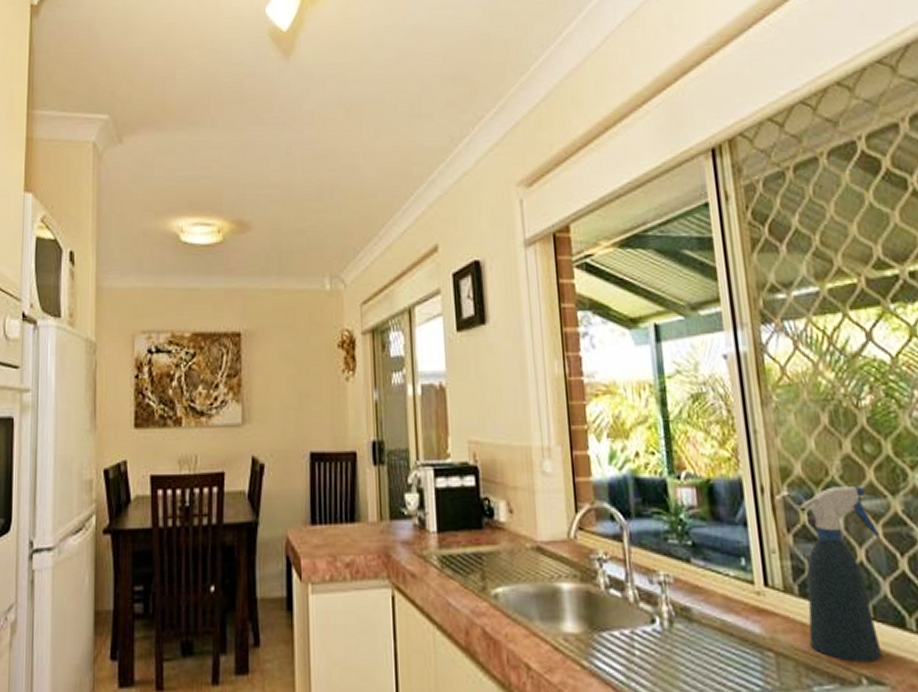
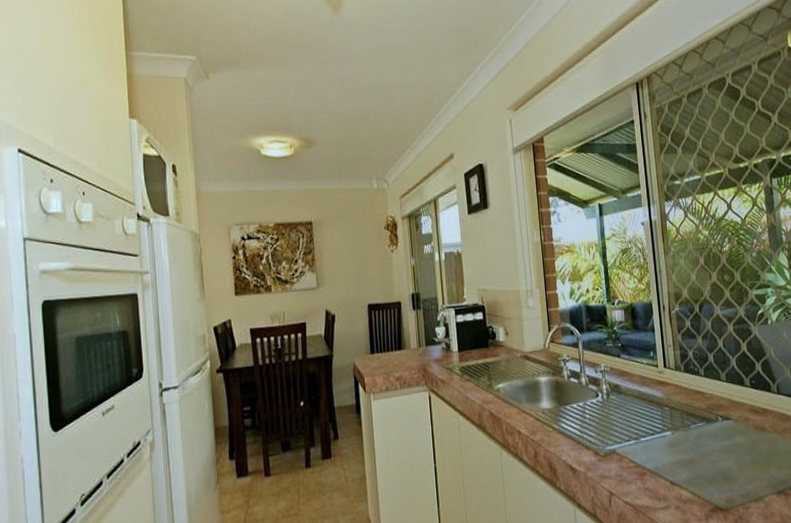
spray bottle: present [795,486,883,662] -> none [683,301,732,408]

